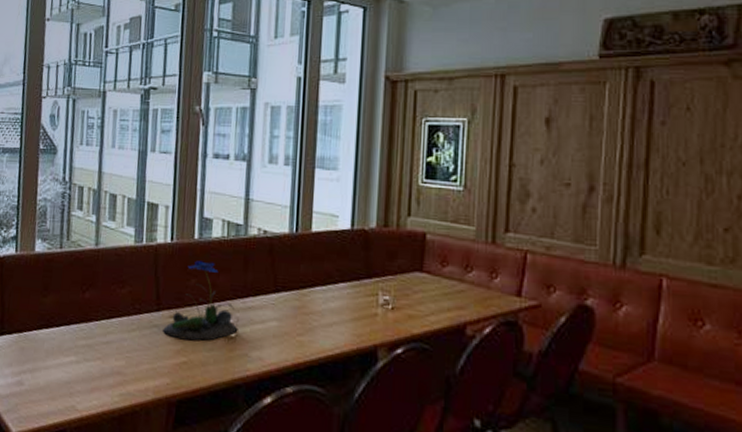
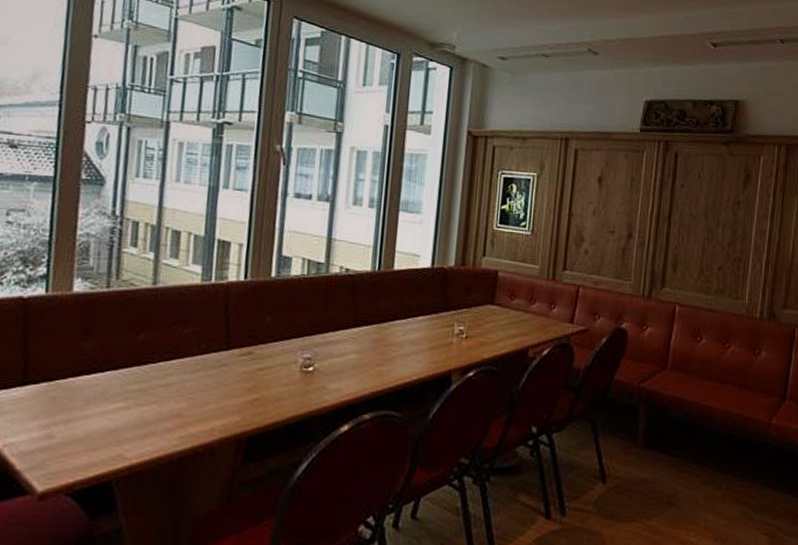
flower: present [163,261,238,341] -> none [232,298,316,378]

